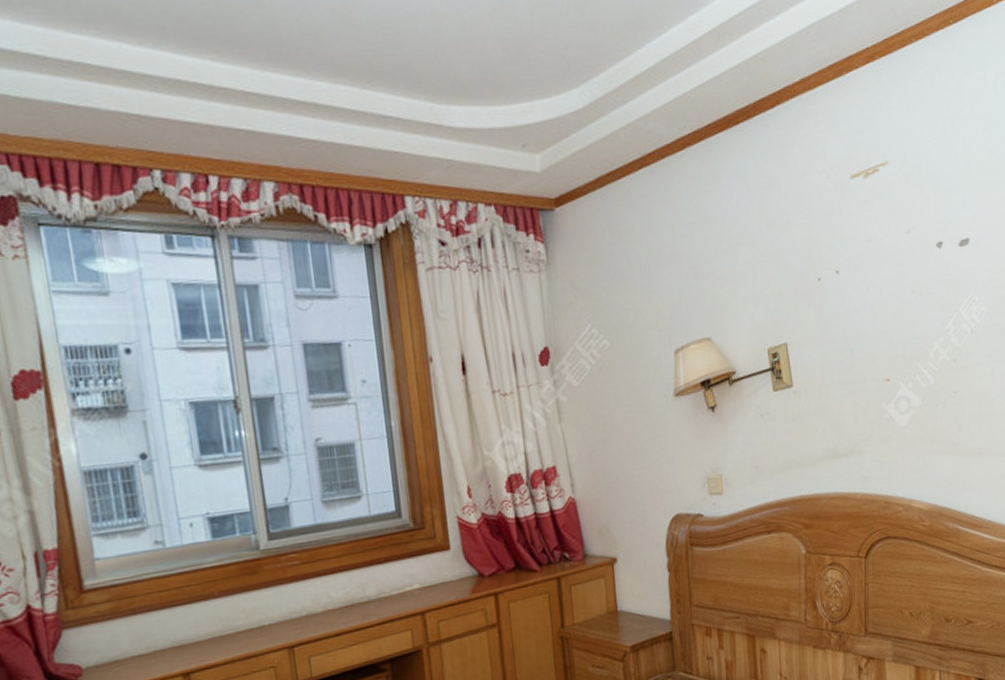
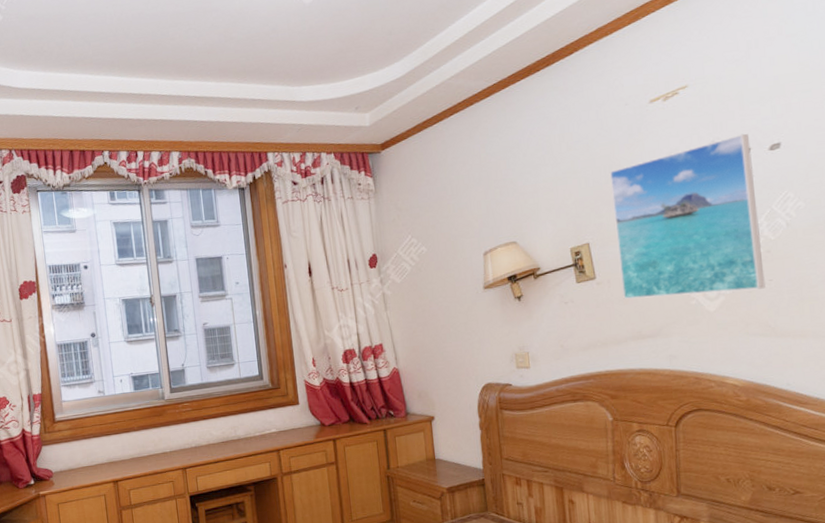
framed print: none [809,224,951,411] -> present [609,133,766,299]

